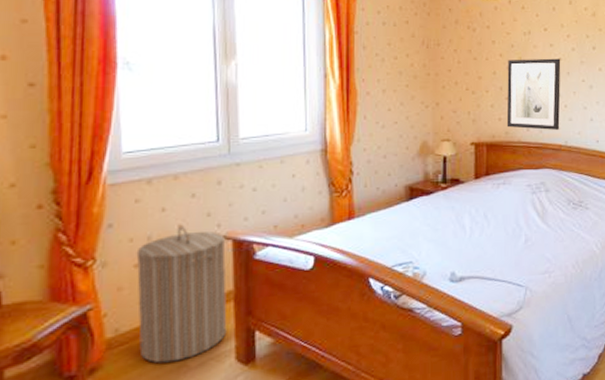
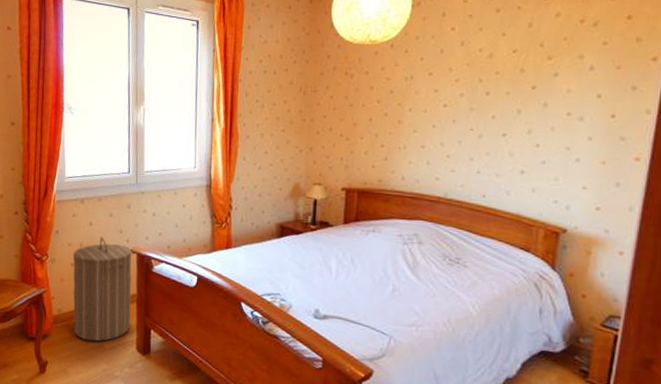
wall art: present [506,58,561,130] -> none [380,104,446,181]

